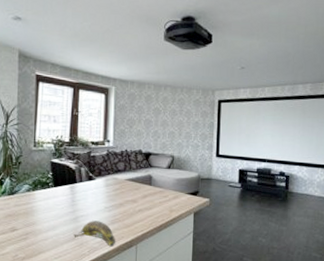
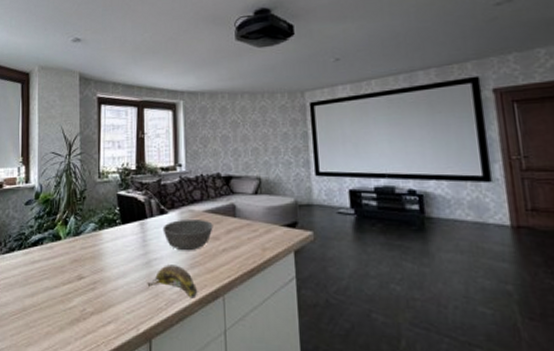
bowl: none [90,185,133,211] -> present [162,220,213,251]

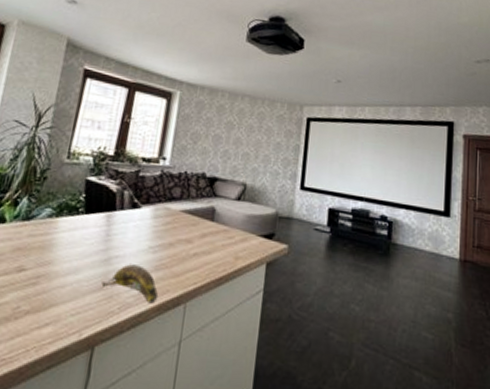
bowl: present [162,220,213,251] -> none [131,216,188,252]

